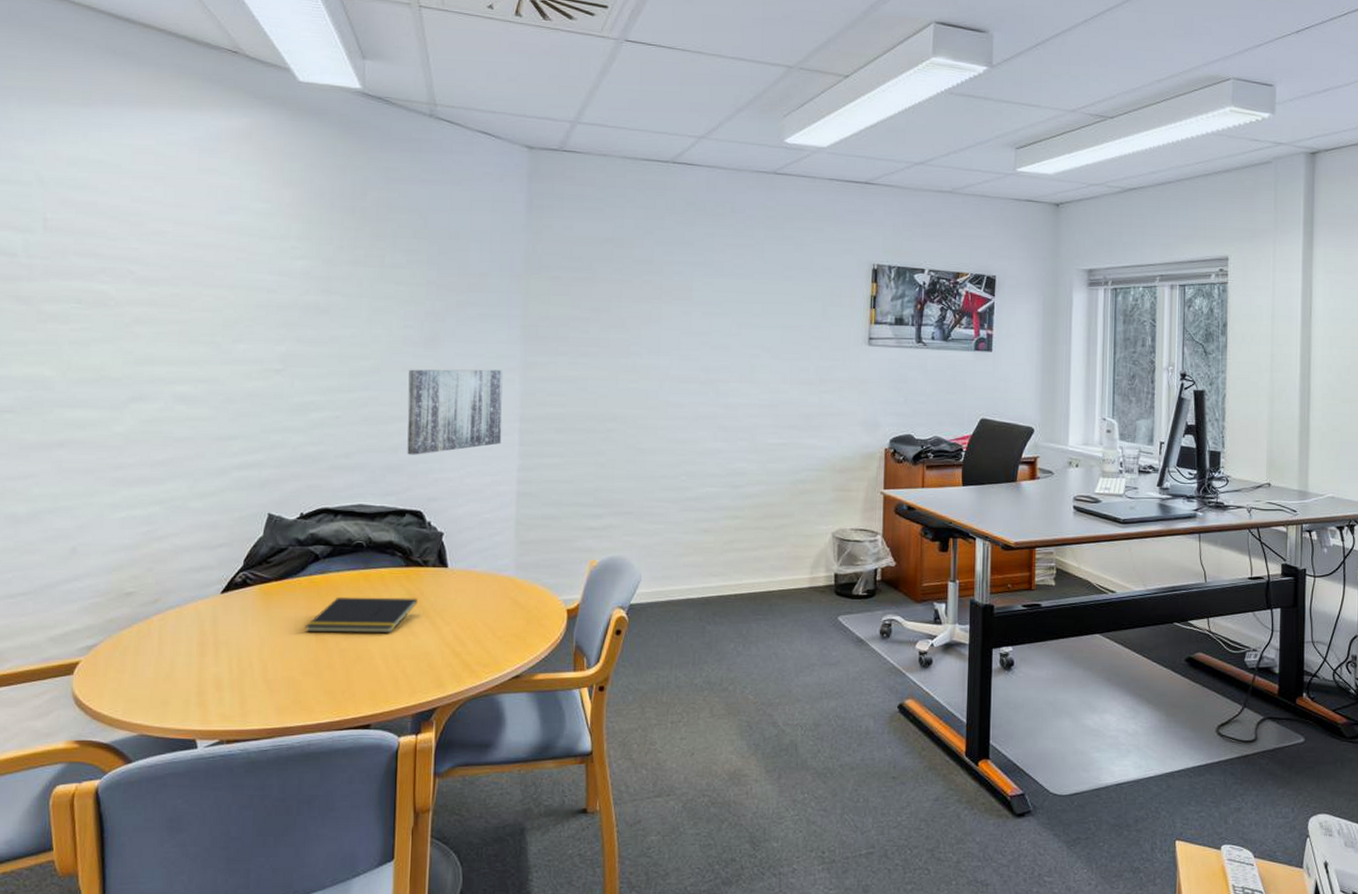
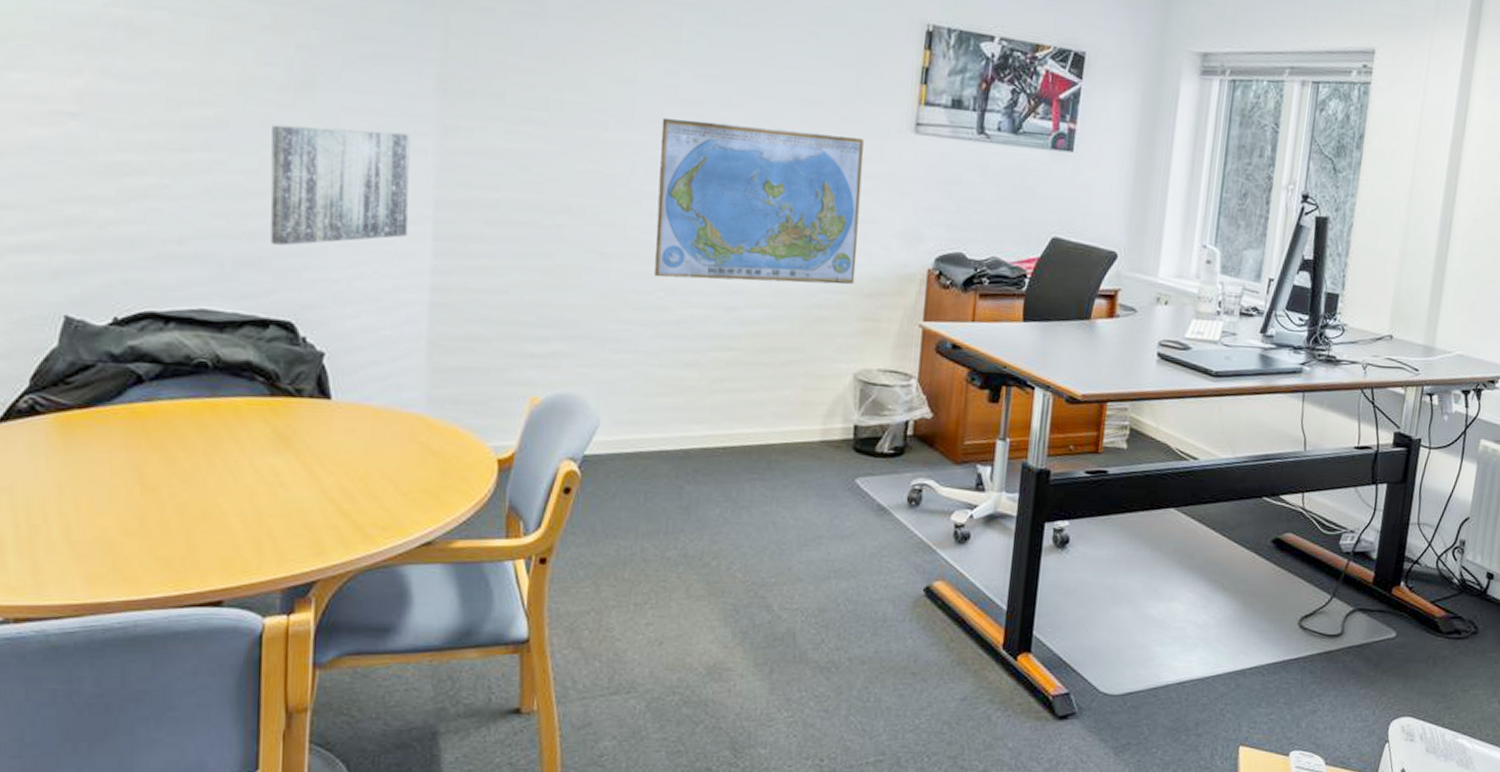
notepad: present [305,596,418,633] -> none [124,433,288,483]
world map: none [678,346,831,465] -> present [654,117,864,285]

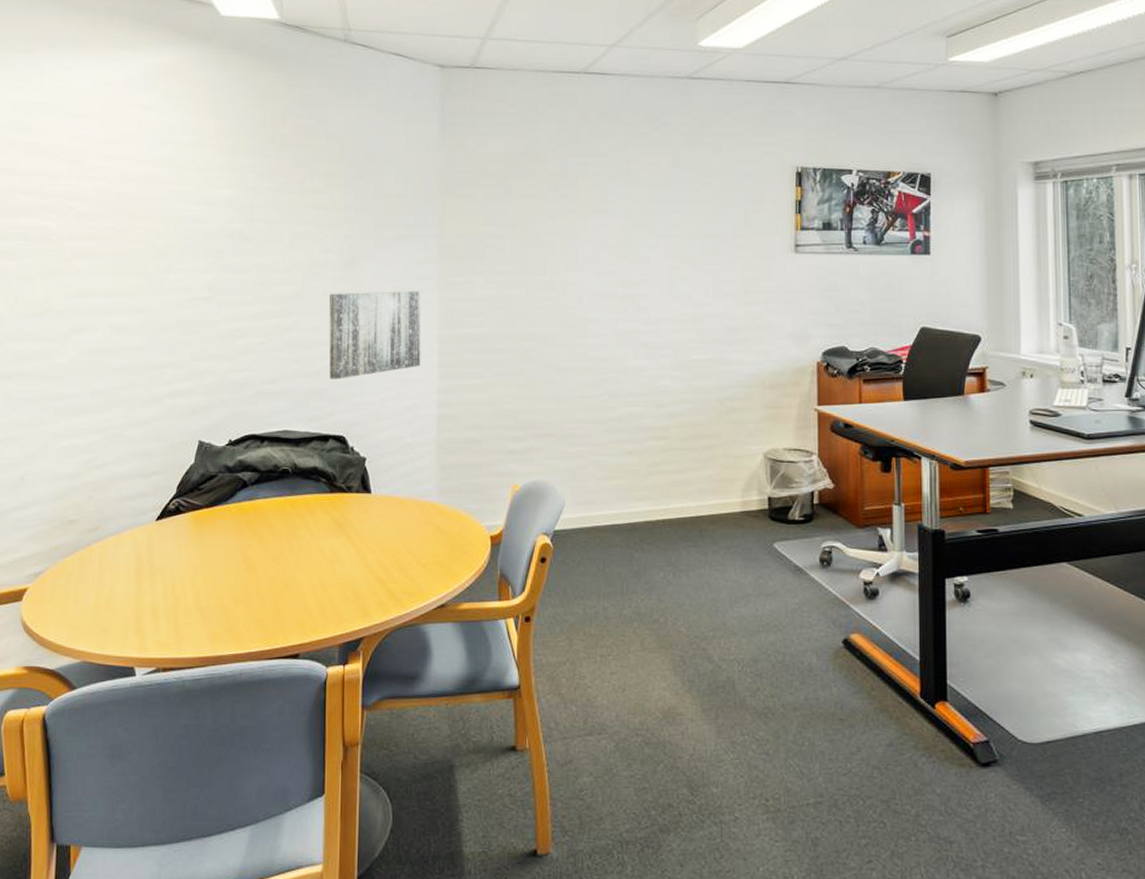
world map: present [654,117,864,285] -> none [598,260,757,384]

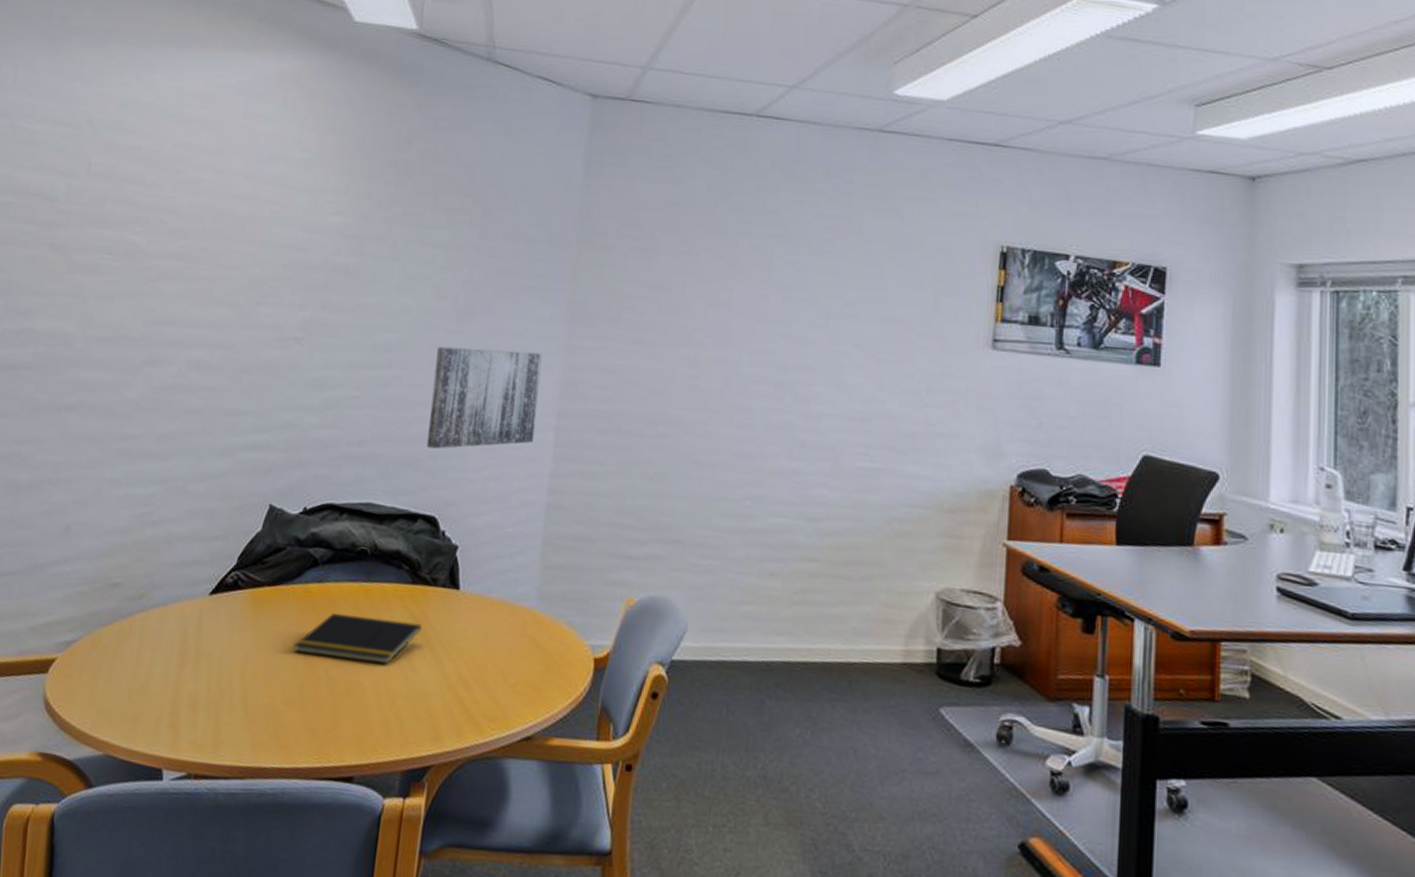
notepad: none [235,523,342,561] -> present [293,612,422,664]

